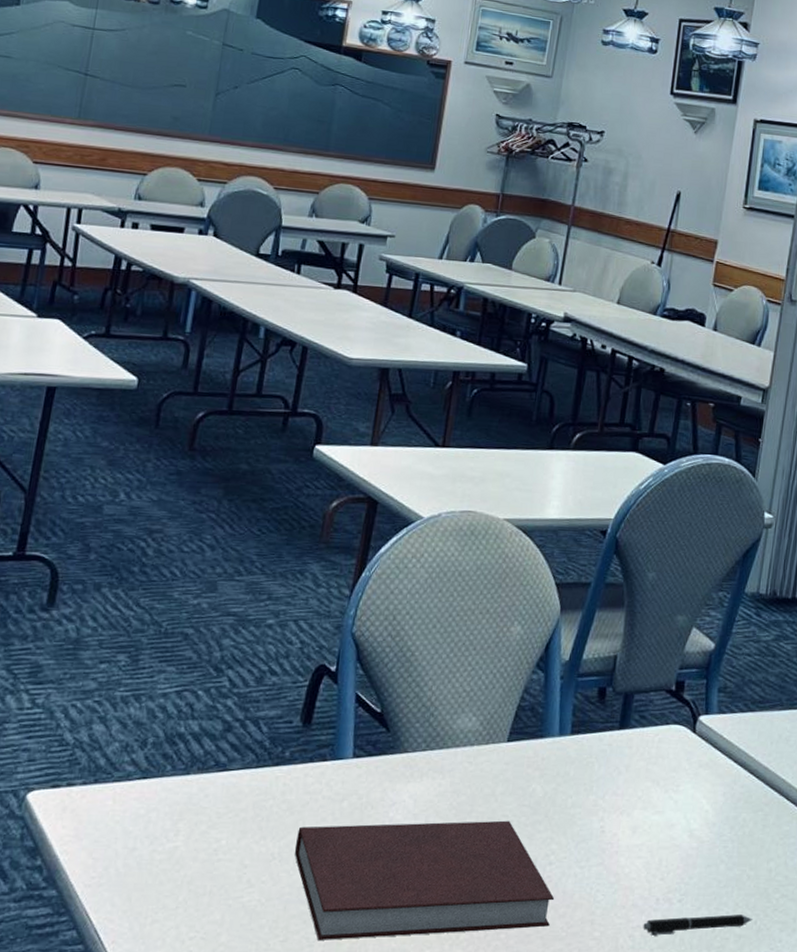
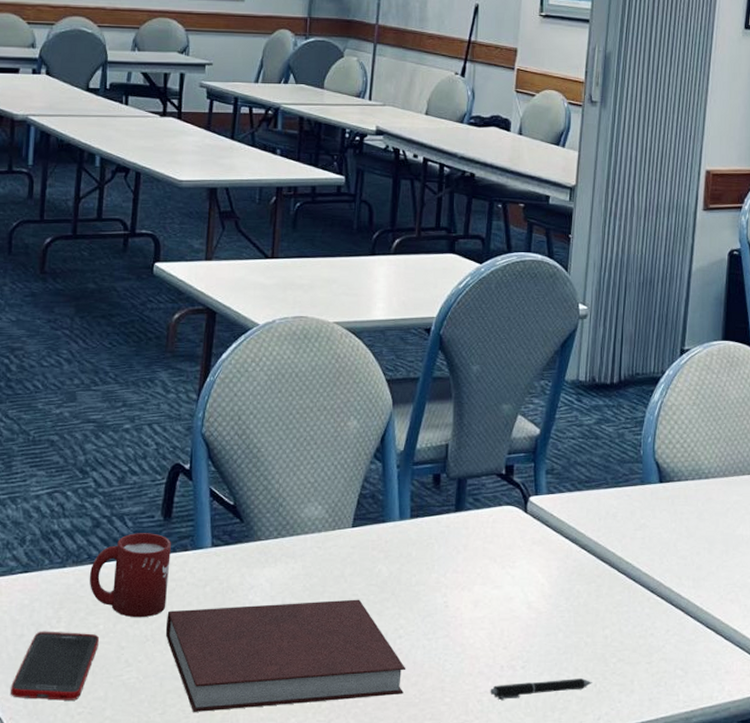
cell phone: none [115,844,220,924] -> present [11,631,99,701]
cup: none [214,739,309,834] -> present [89,533,171,618]

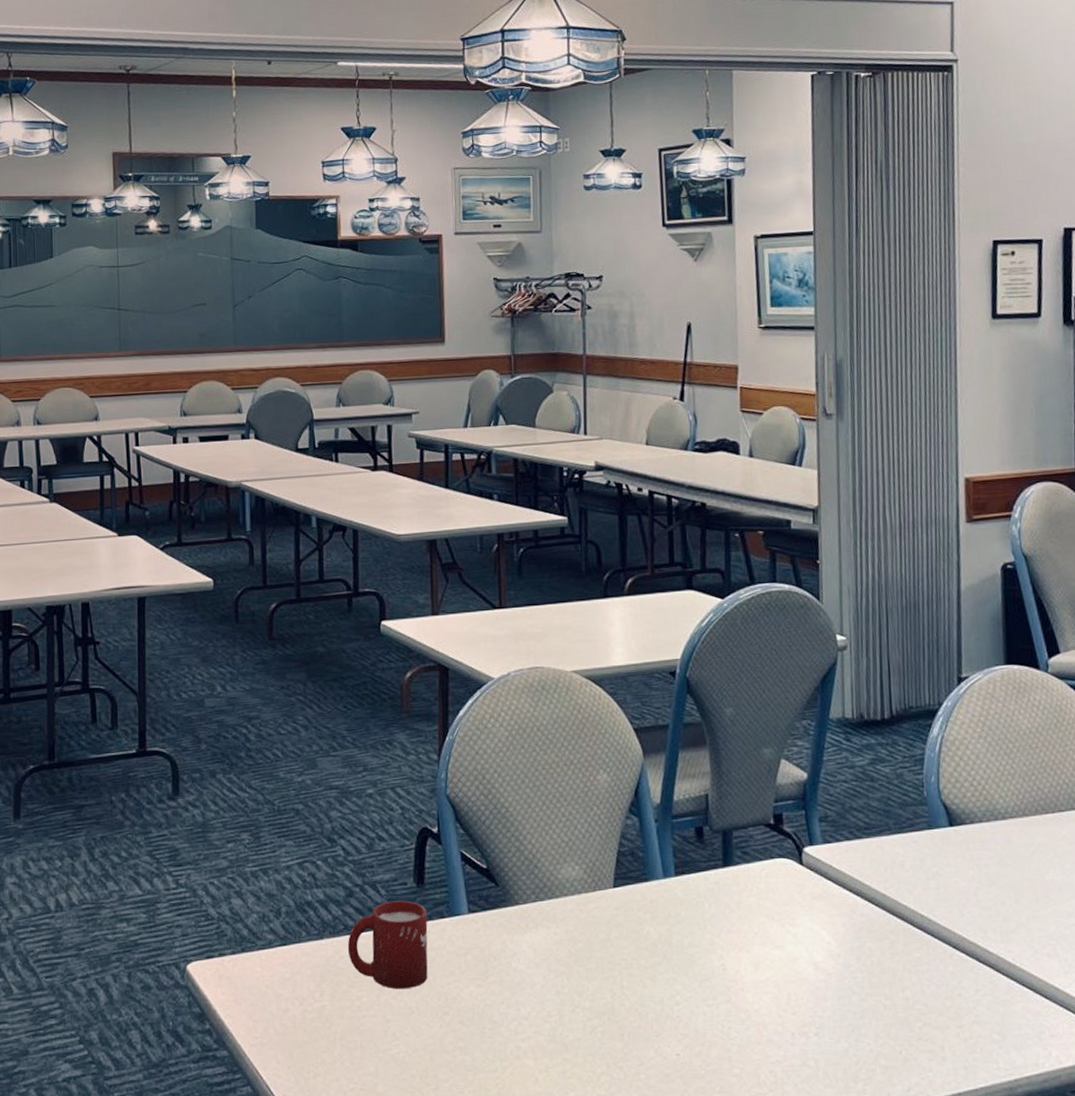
cell phone: present [11,631,99,701] -> none [281,1005,364,1077]
notebook: present [165,599,406,712] -> none [430,964,688,1087]
pen: present [490,678,592,700] -> none [782,1045,897,1070]

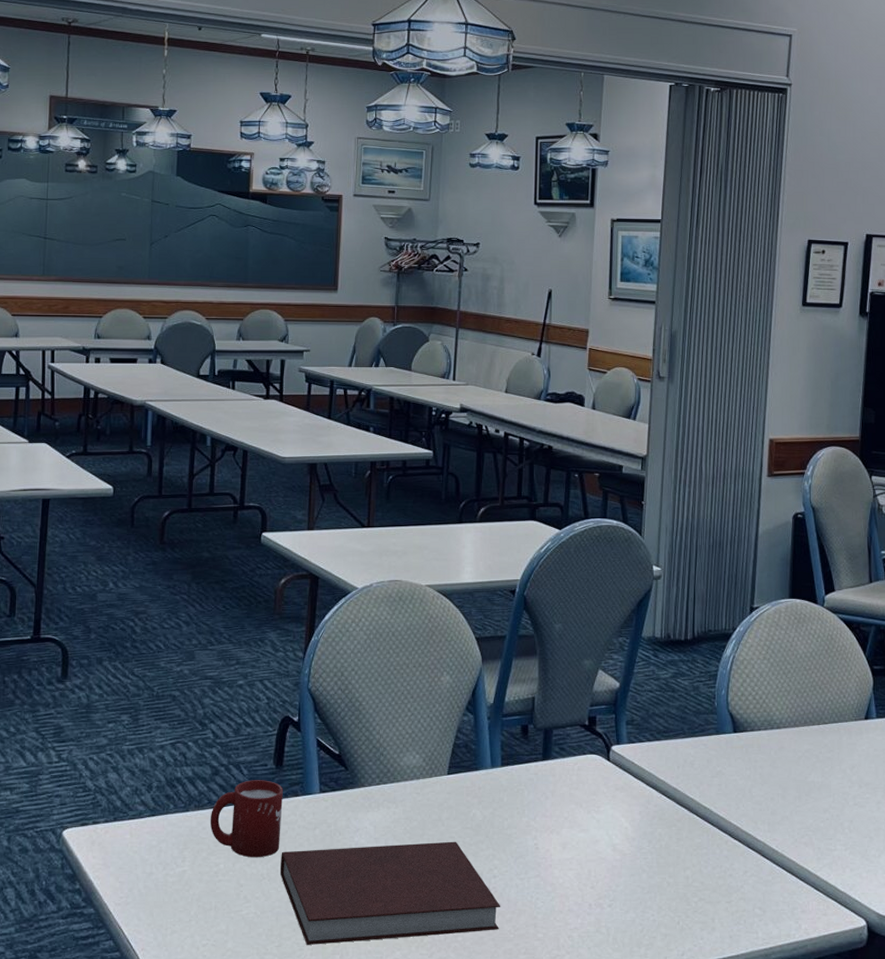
notebook: none [430,964,688,1087] -> present [279,841,501,945]

